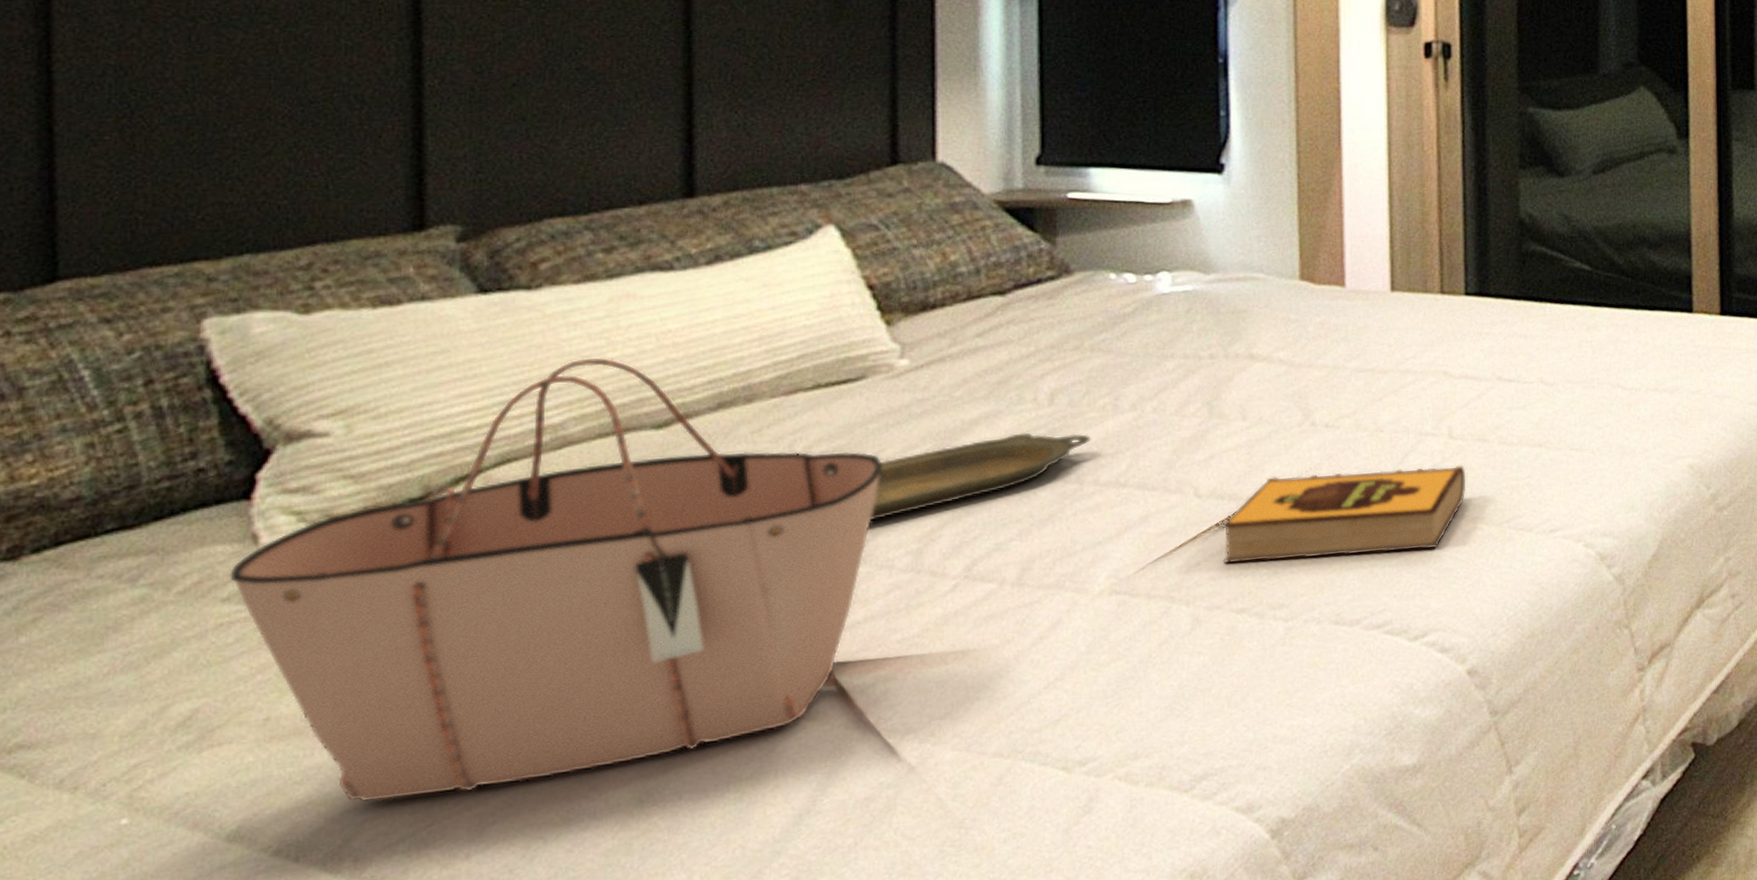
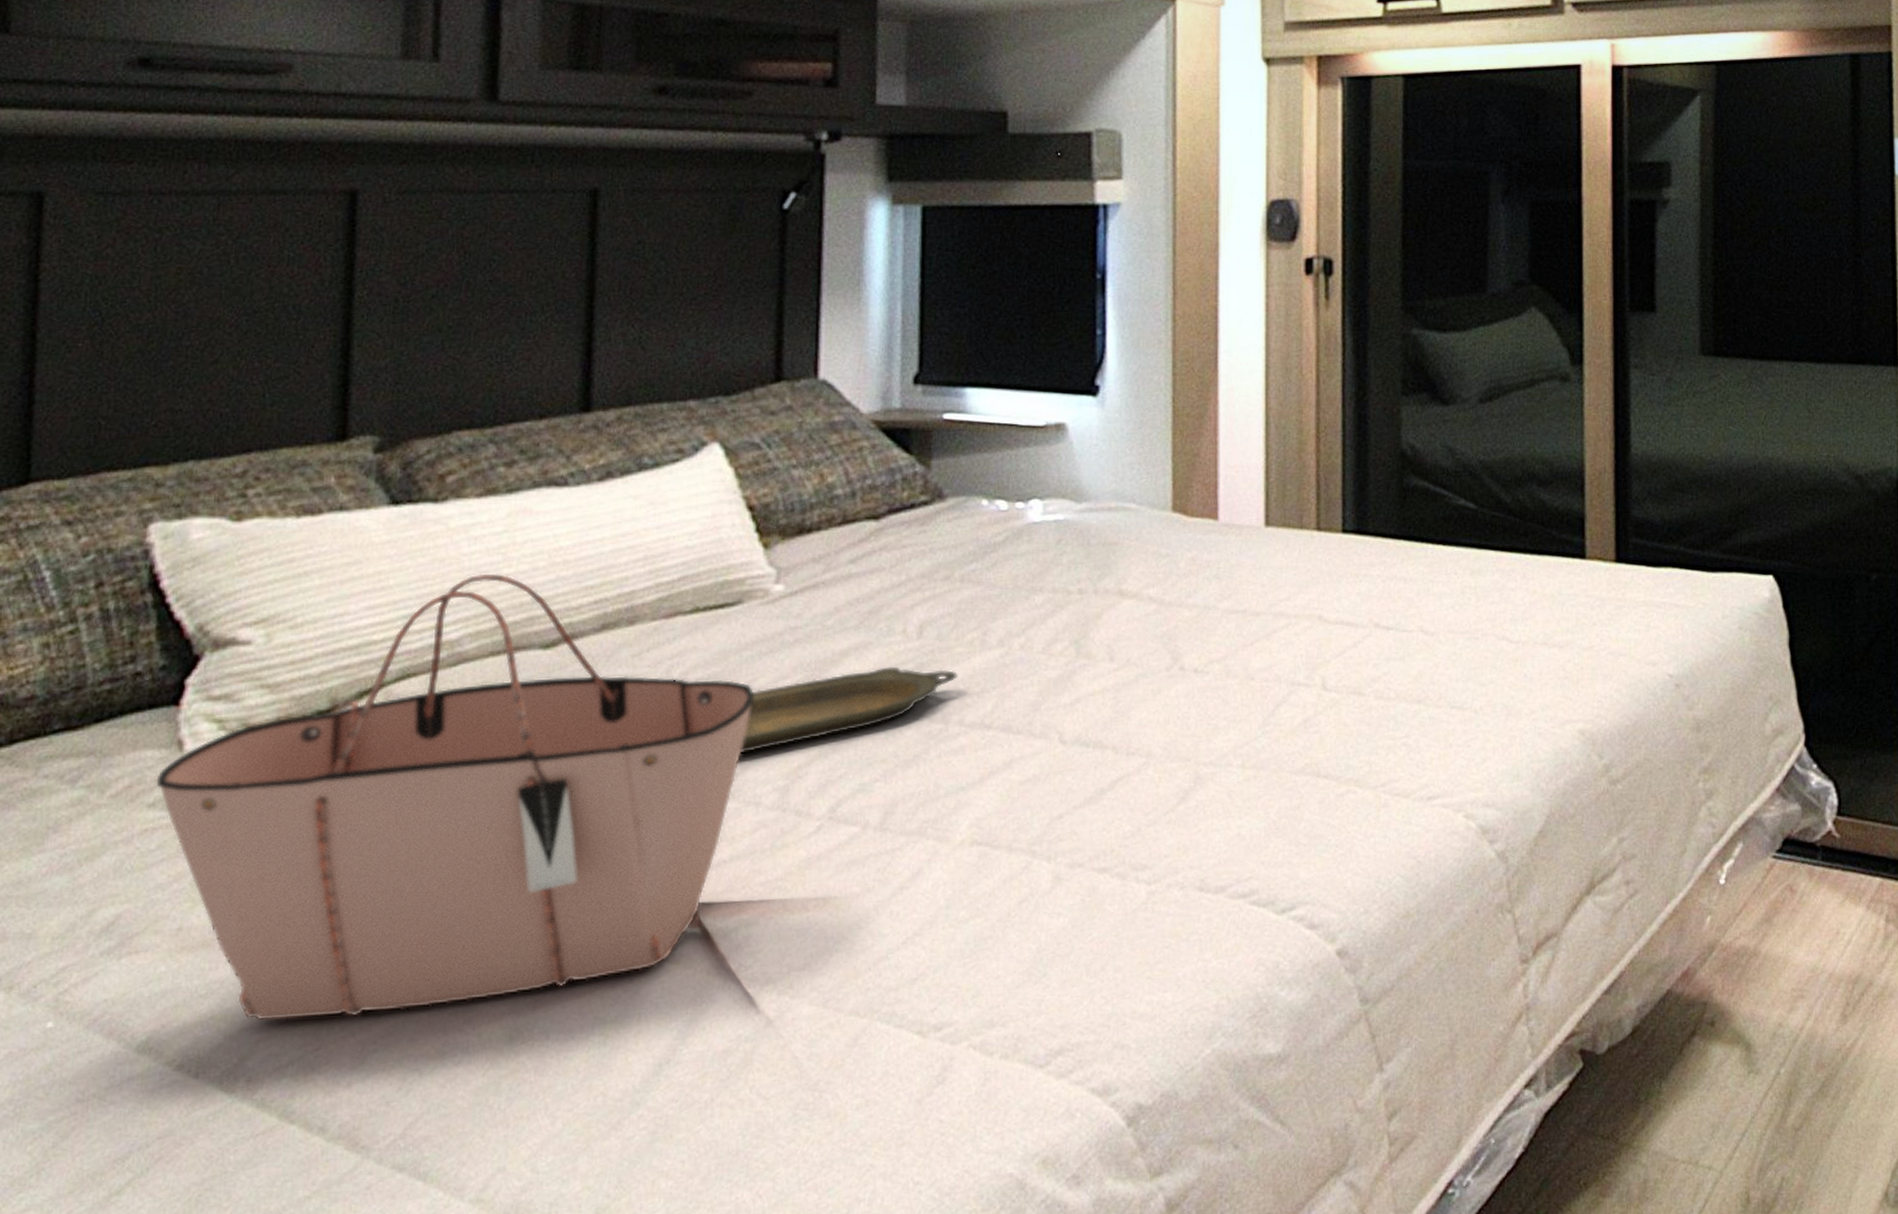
hardback book: present [1222,465,1466,564] -> none [1085,720,1340,818]

